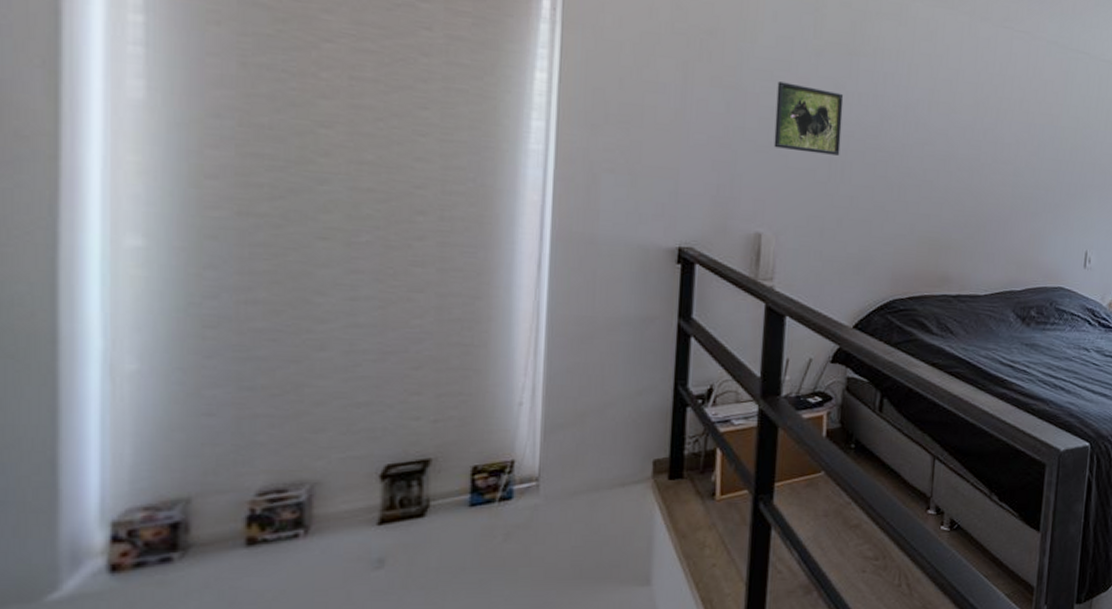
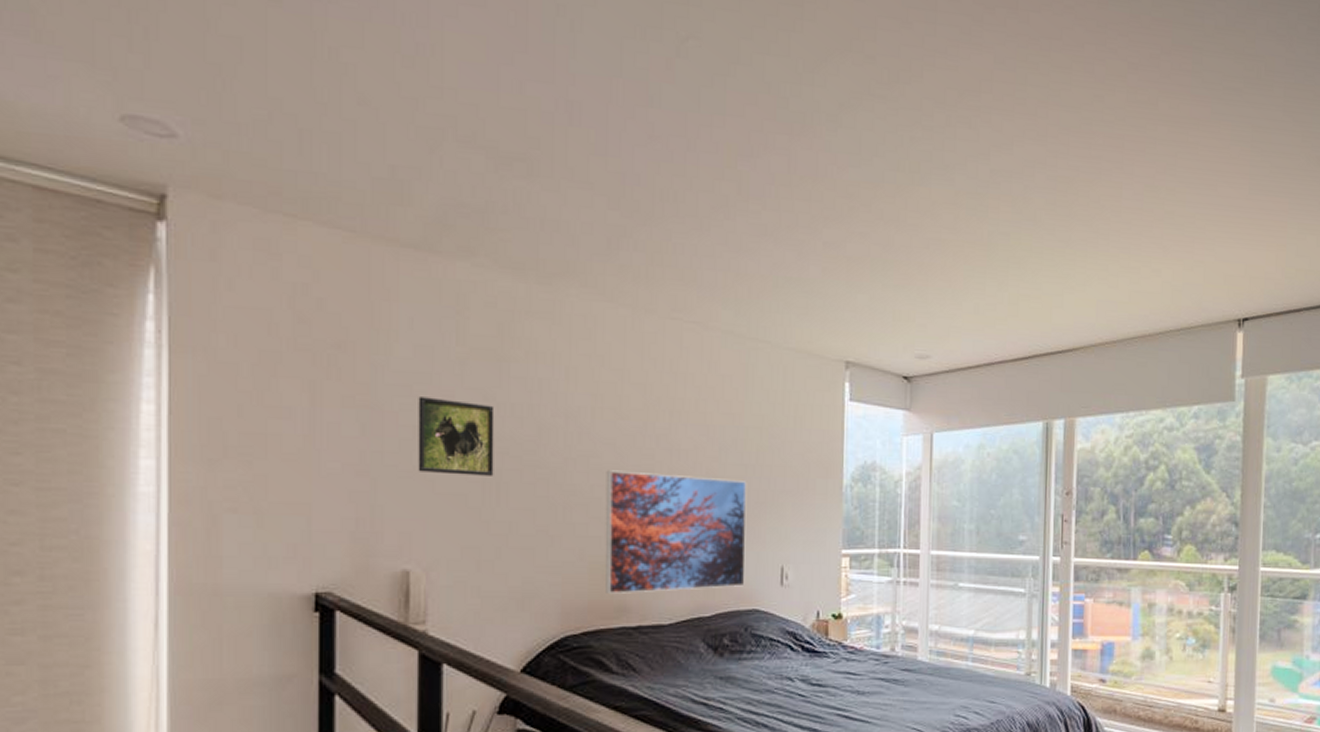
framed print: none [931,157,1060,267] -> present [605,470,747,594]

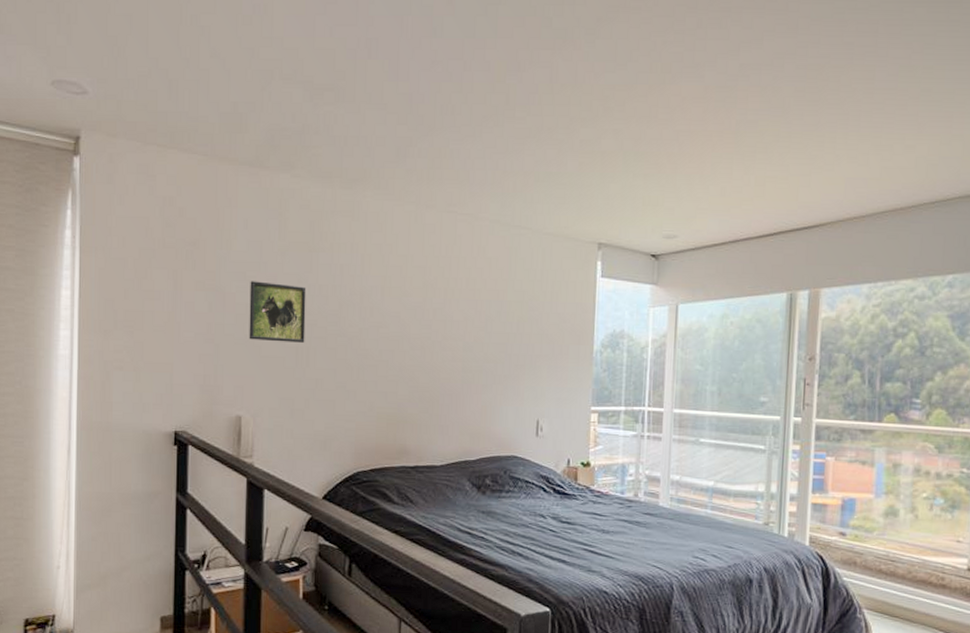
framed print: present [605,470,747,594] -> none [390,338,508,439]

